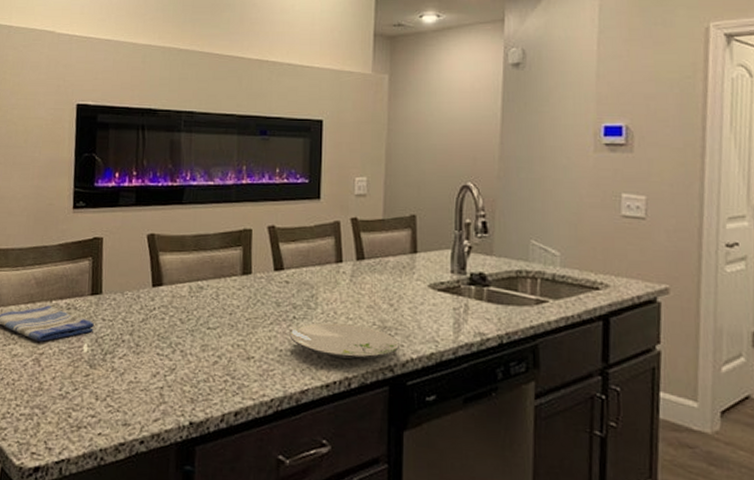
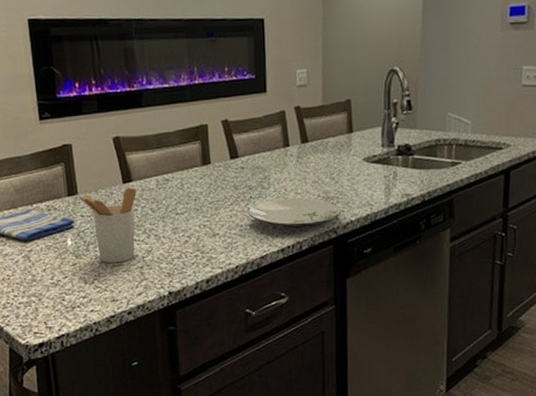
utensil holder: none [103,293,166,380] -> present [79,188,136,264]

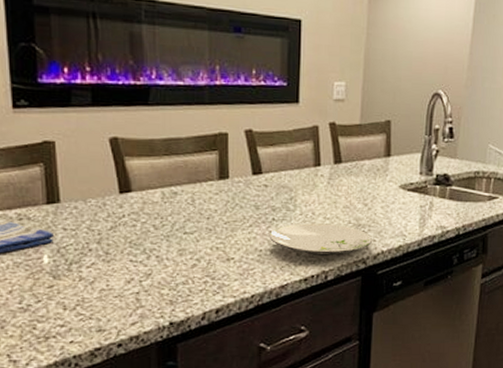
utensil holder: present [79,188,136,264] -> none [62,199,136,287]

